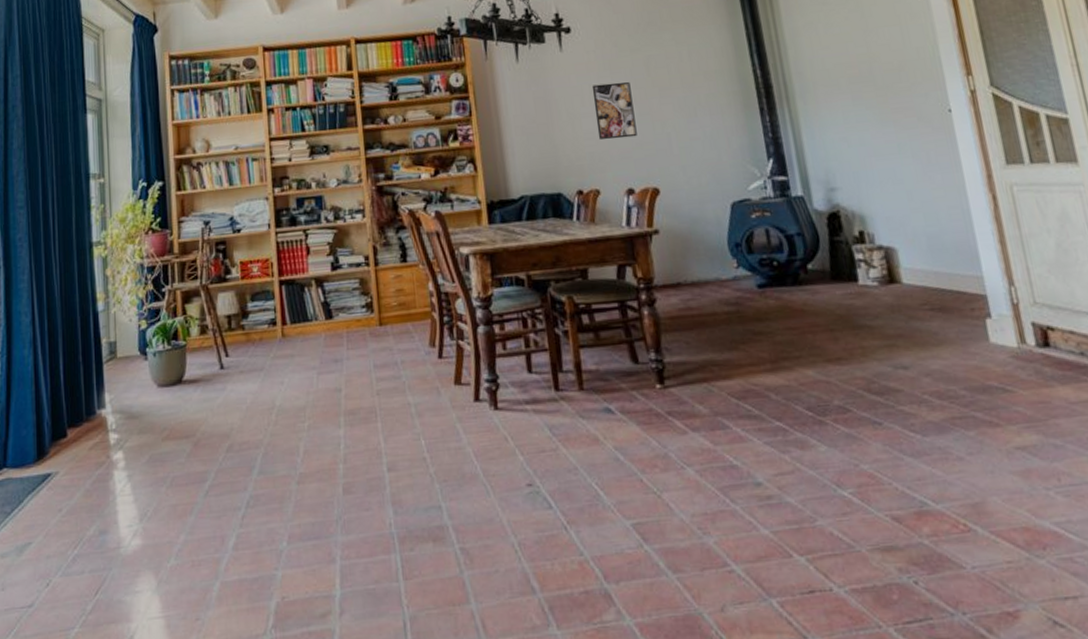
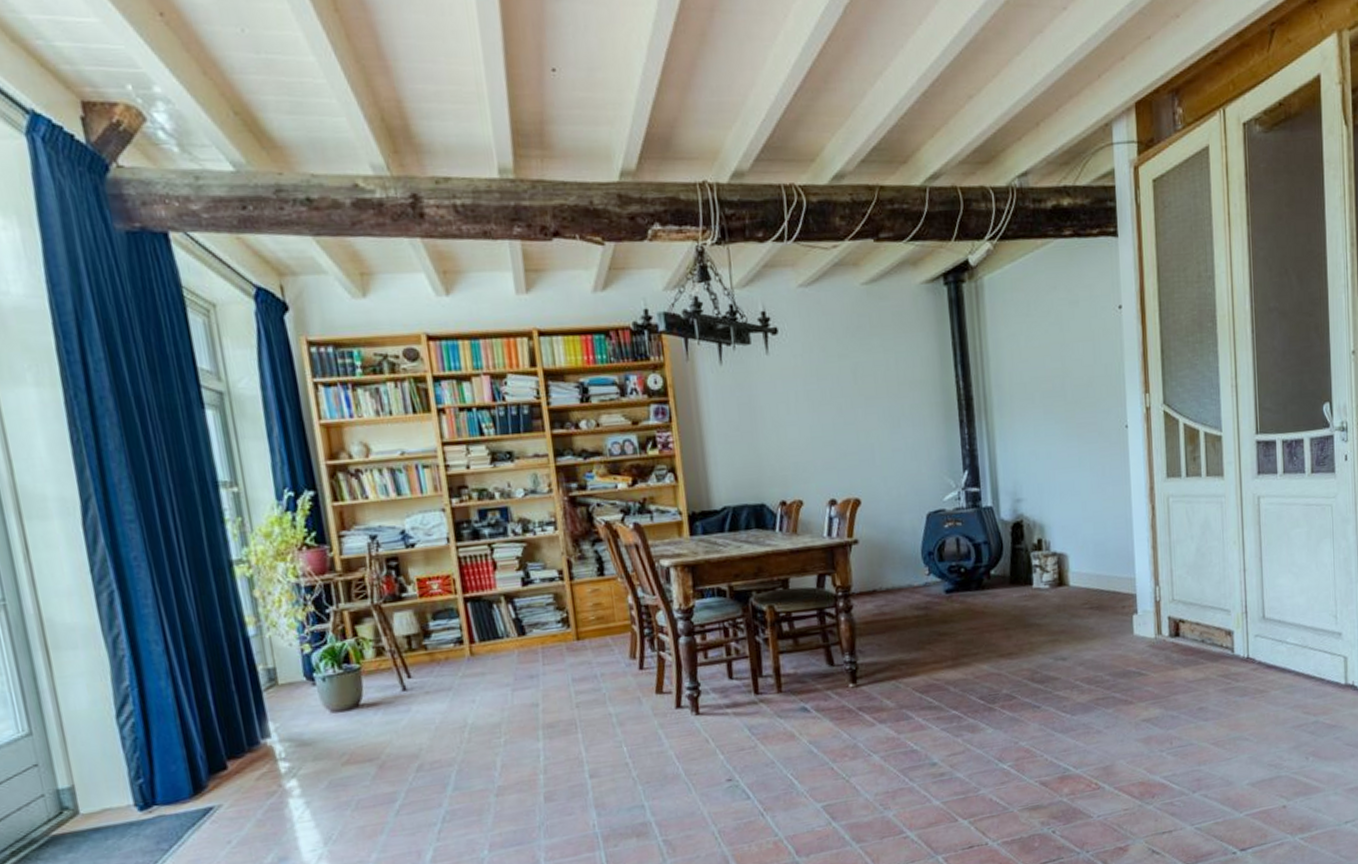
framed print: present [591,82,637,140] -> none [798,389,842,450]

